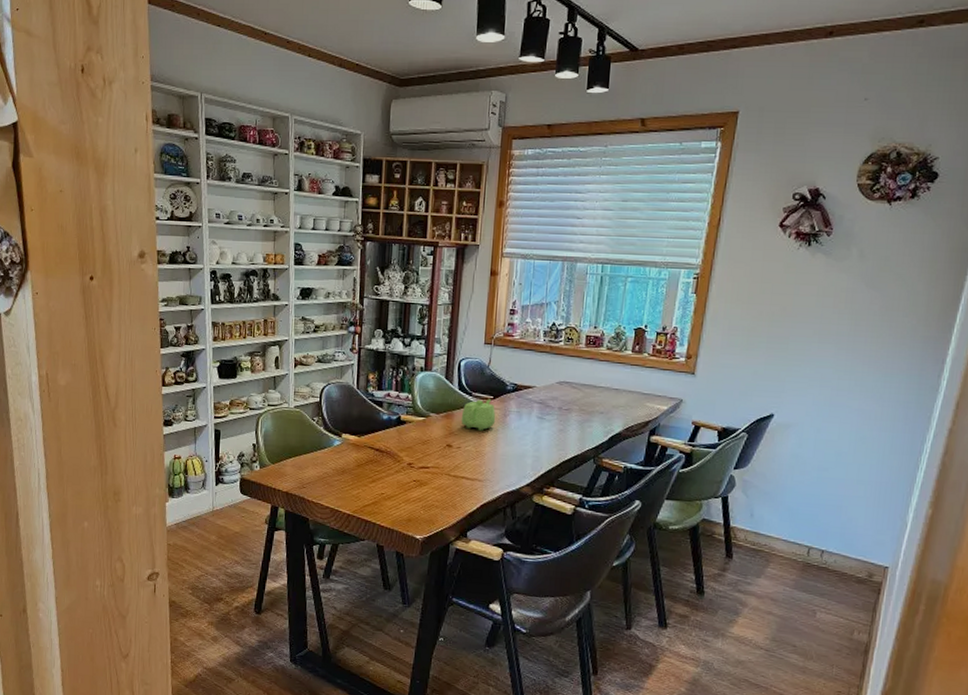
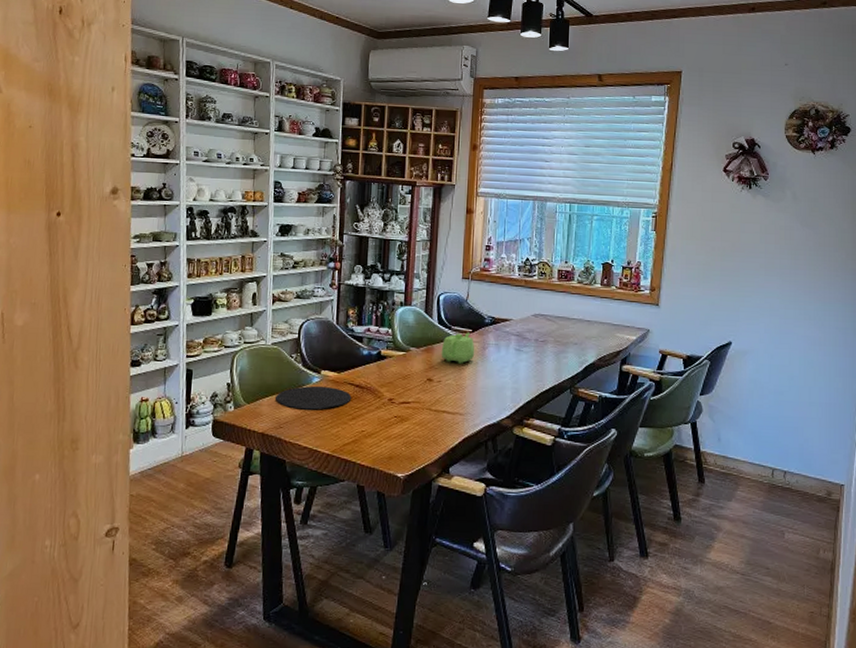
plate: none [299,448,372,472] -> present [276,385,352,410]

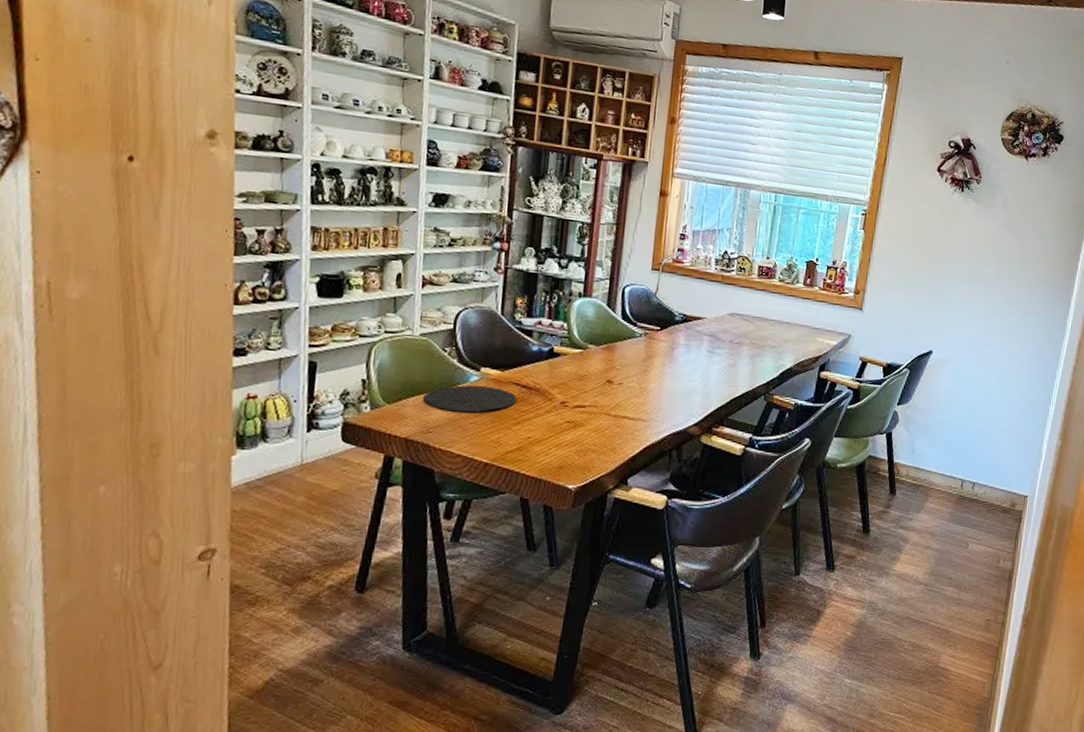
teapot: present [441,332,475,364] -> none [623,330,663,365]

